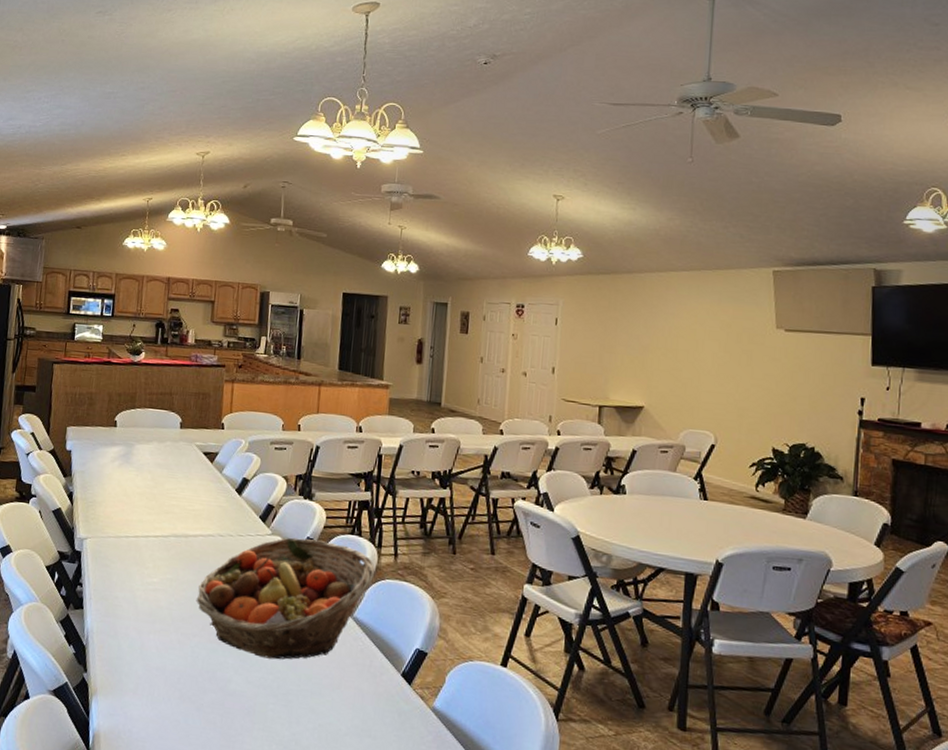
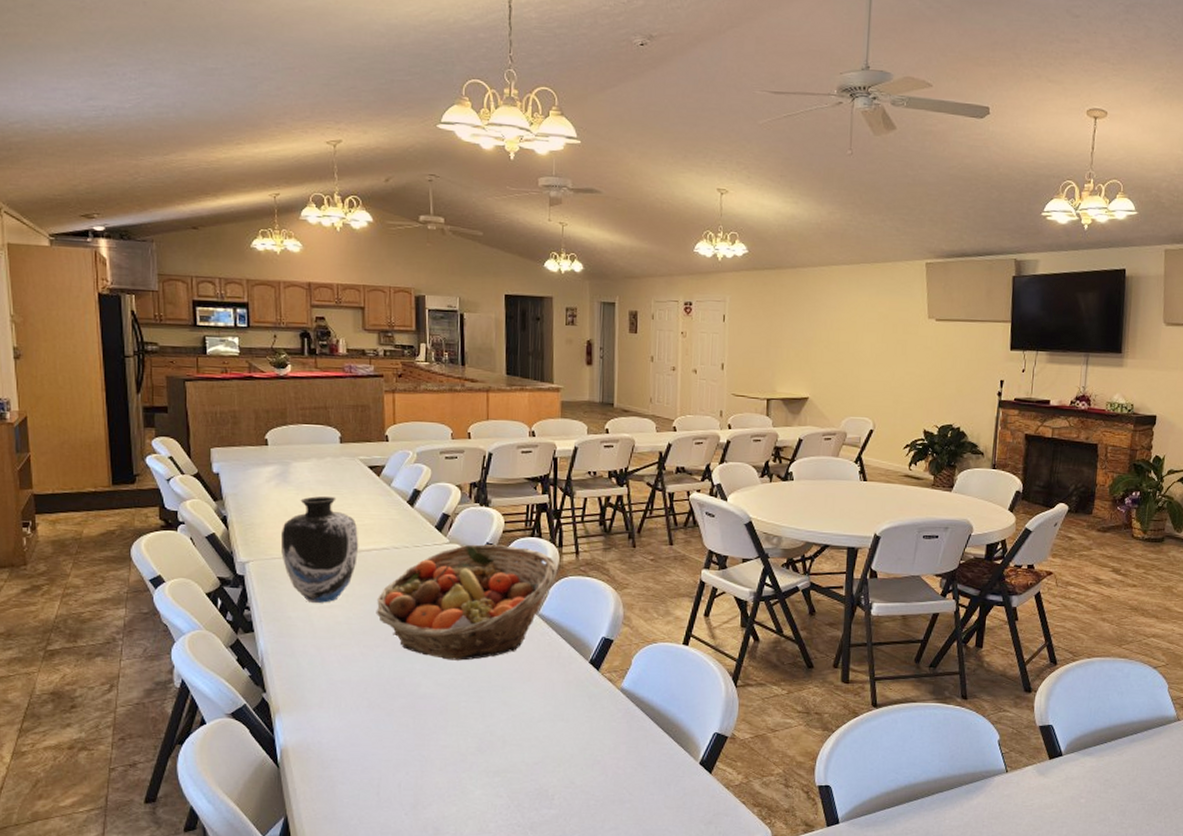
vase: none [116,478,188,586] -> present [281,496,359,603]

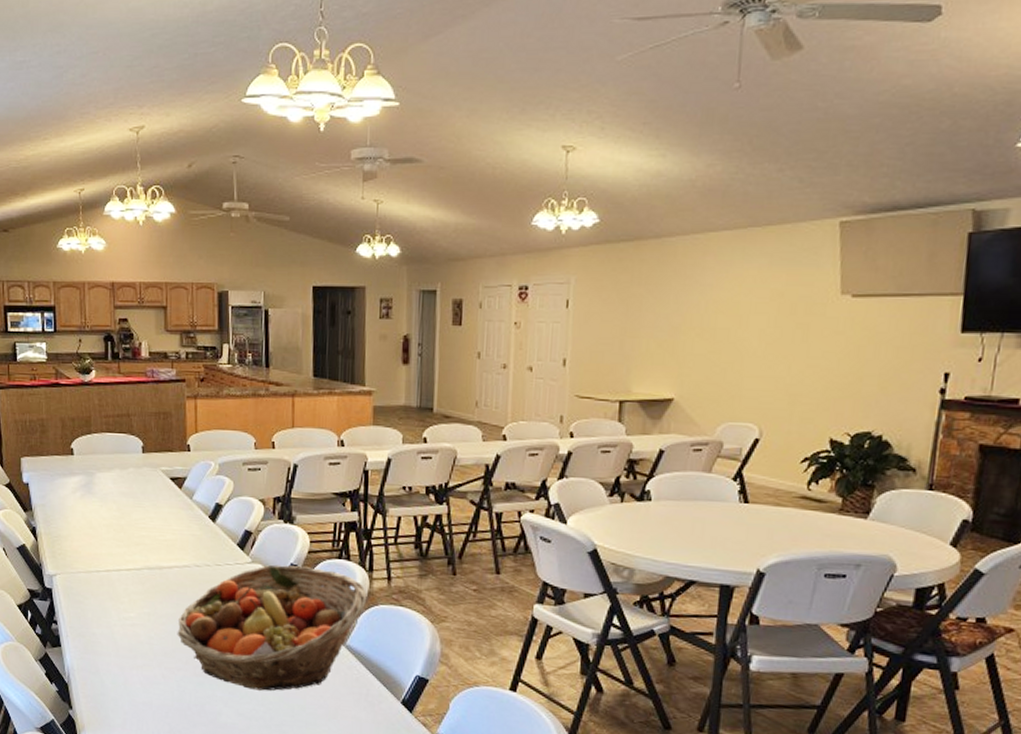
vase: present [281,496,359,603] -> none [86,509,161,621]

